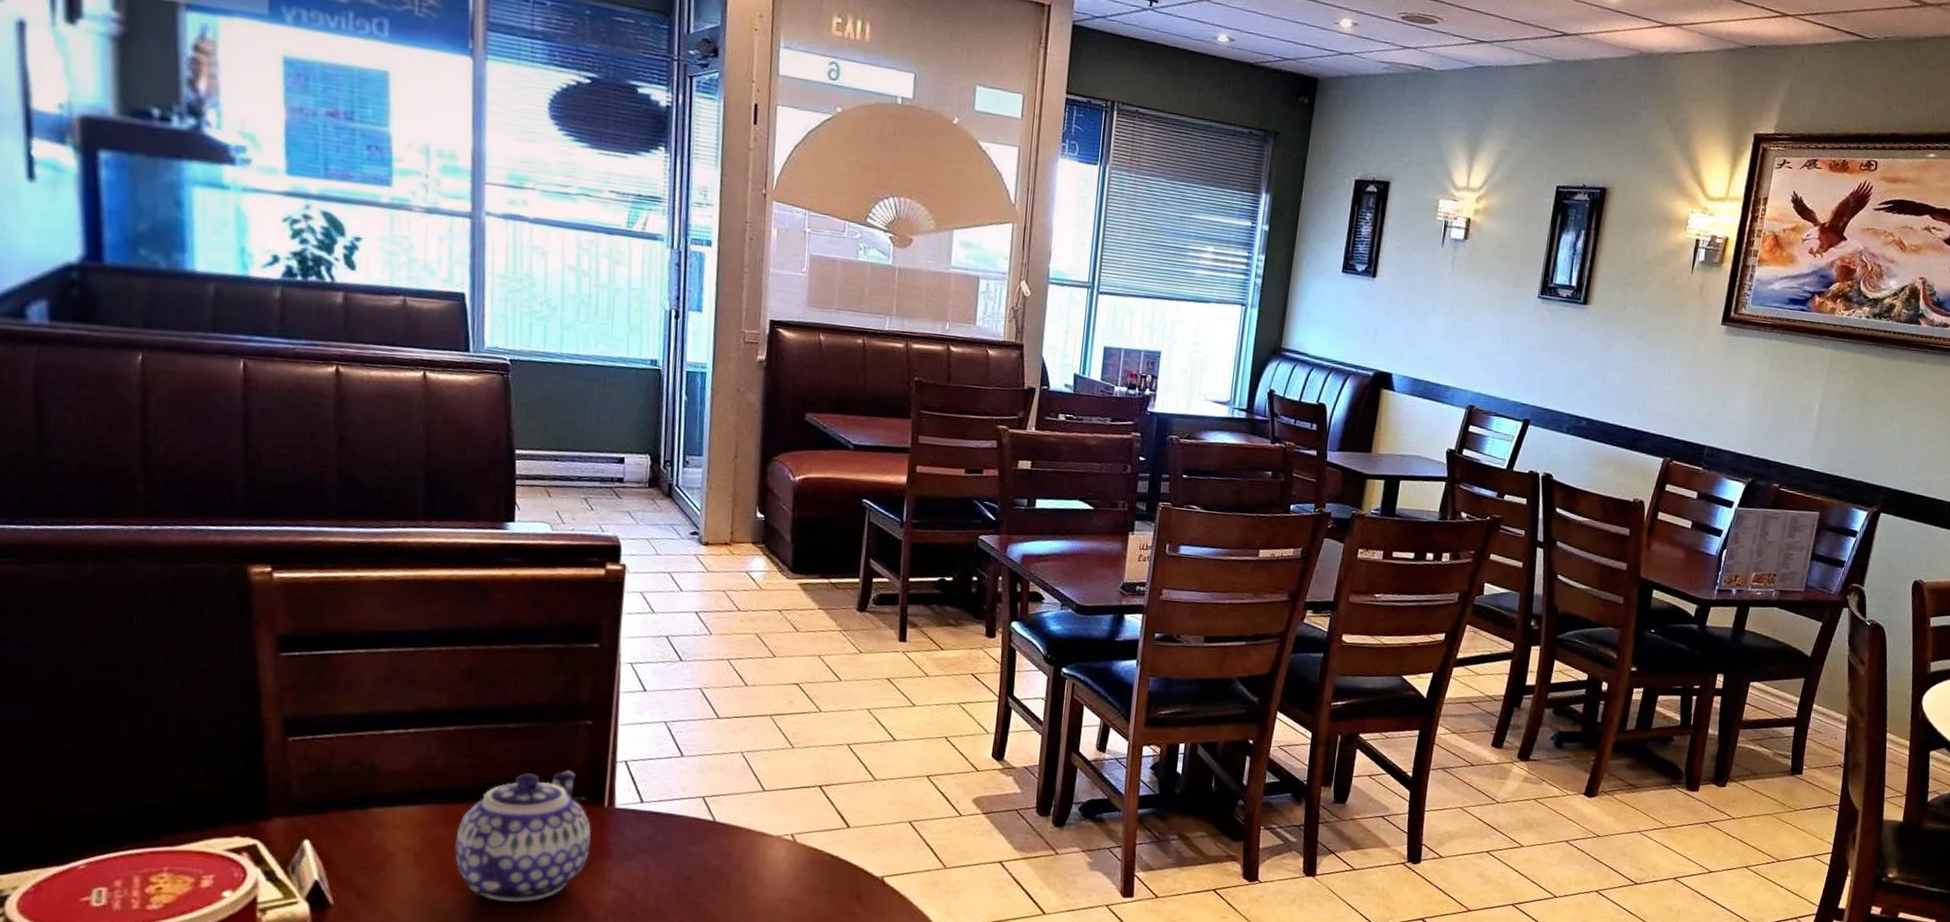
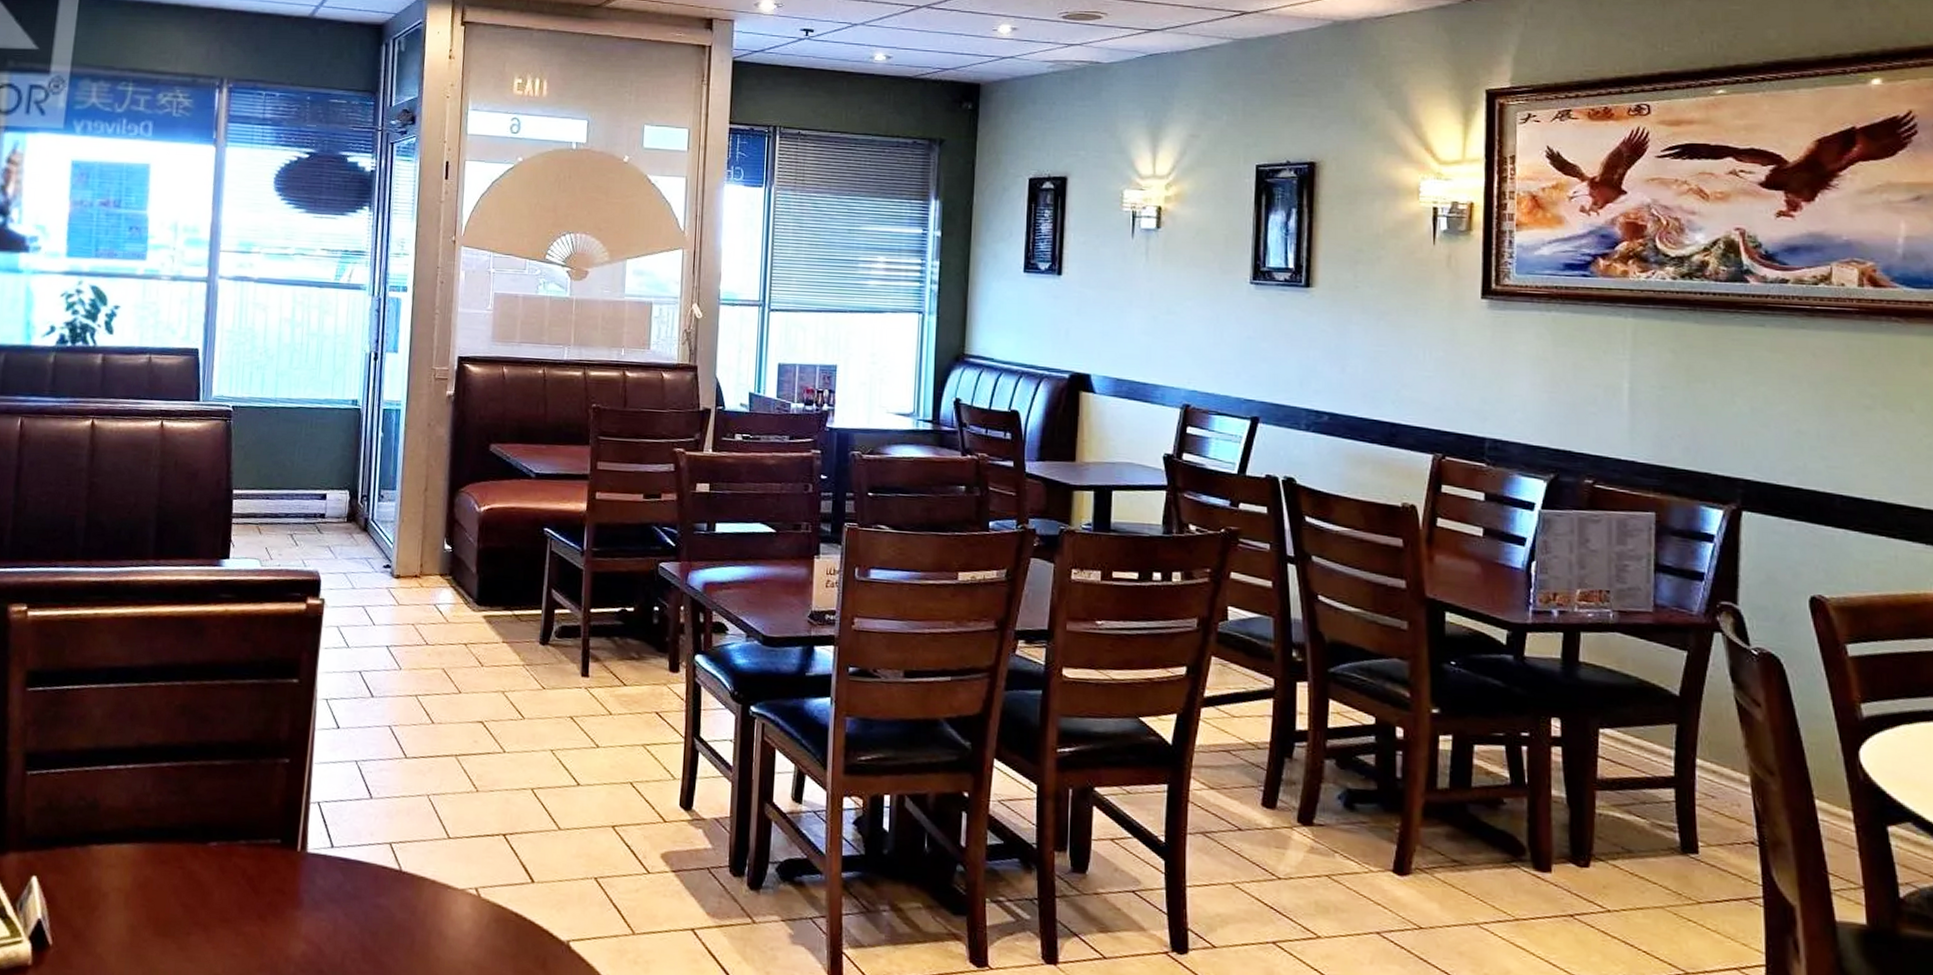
teapot: present [454,770,591,902] -> none [160,810,284,952]

